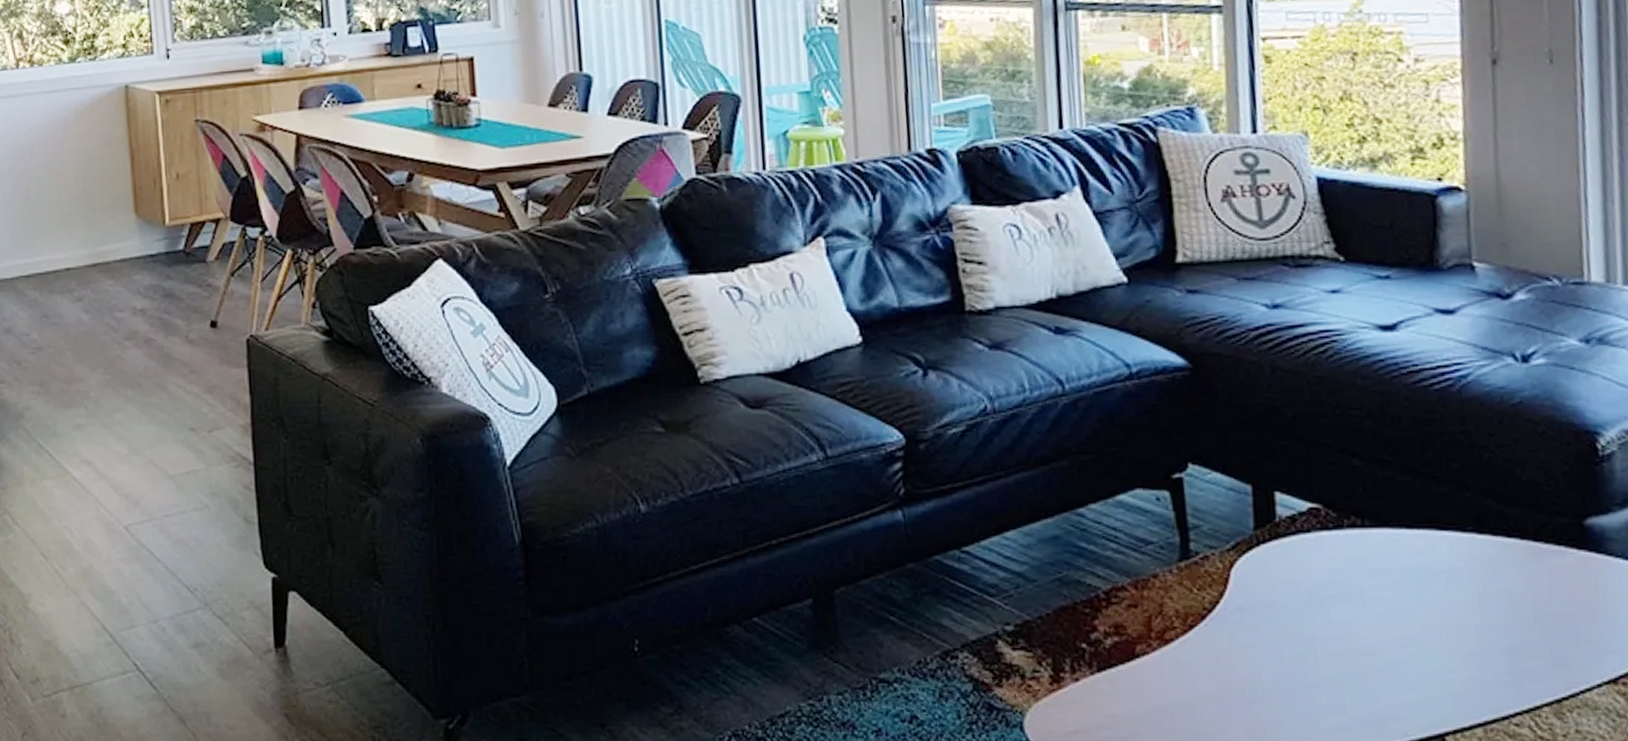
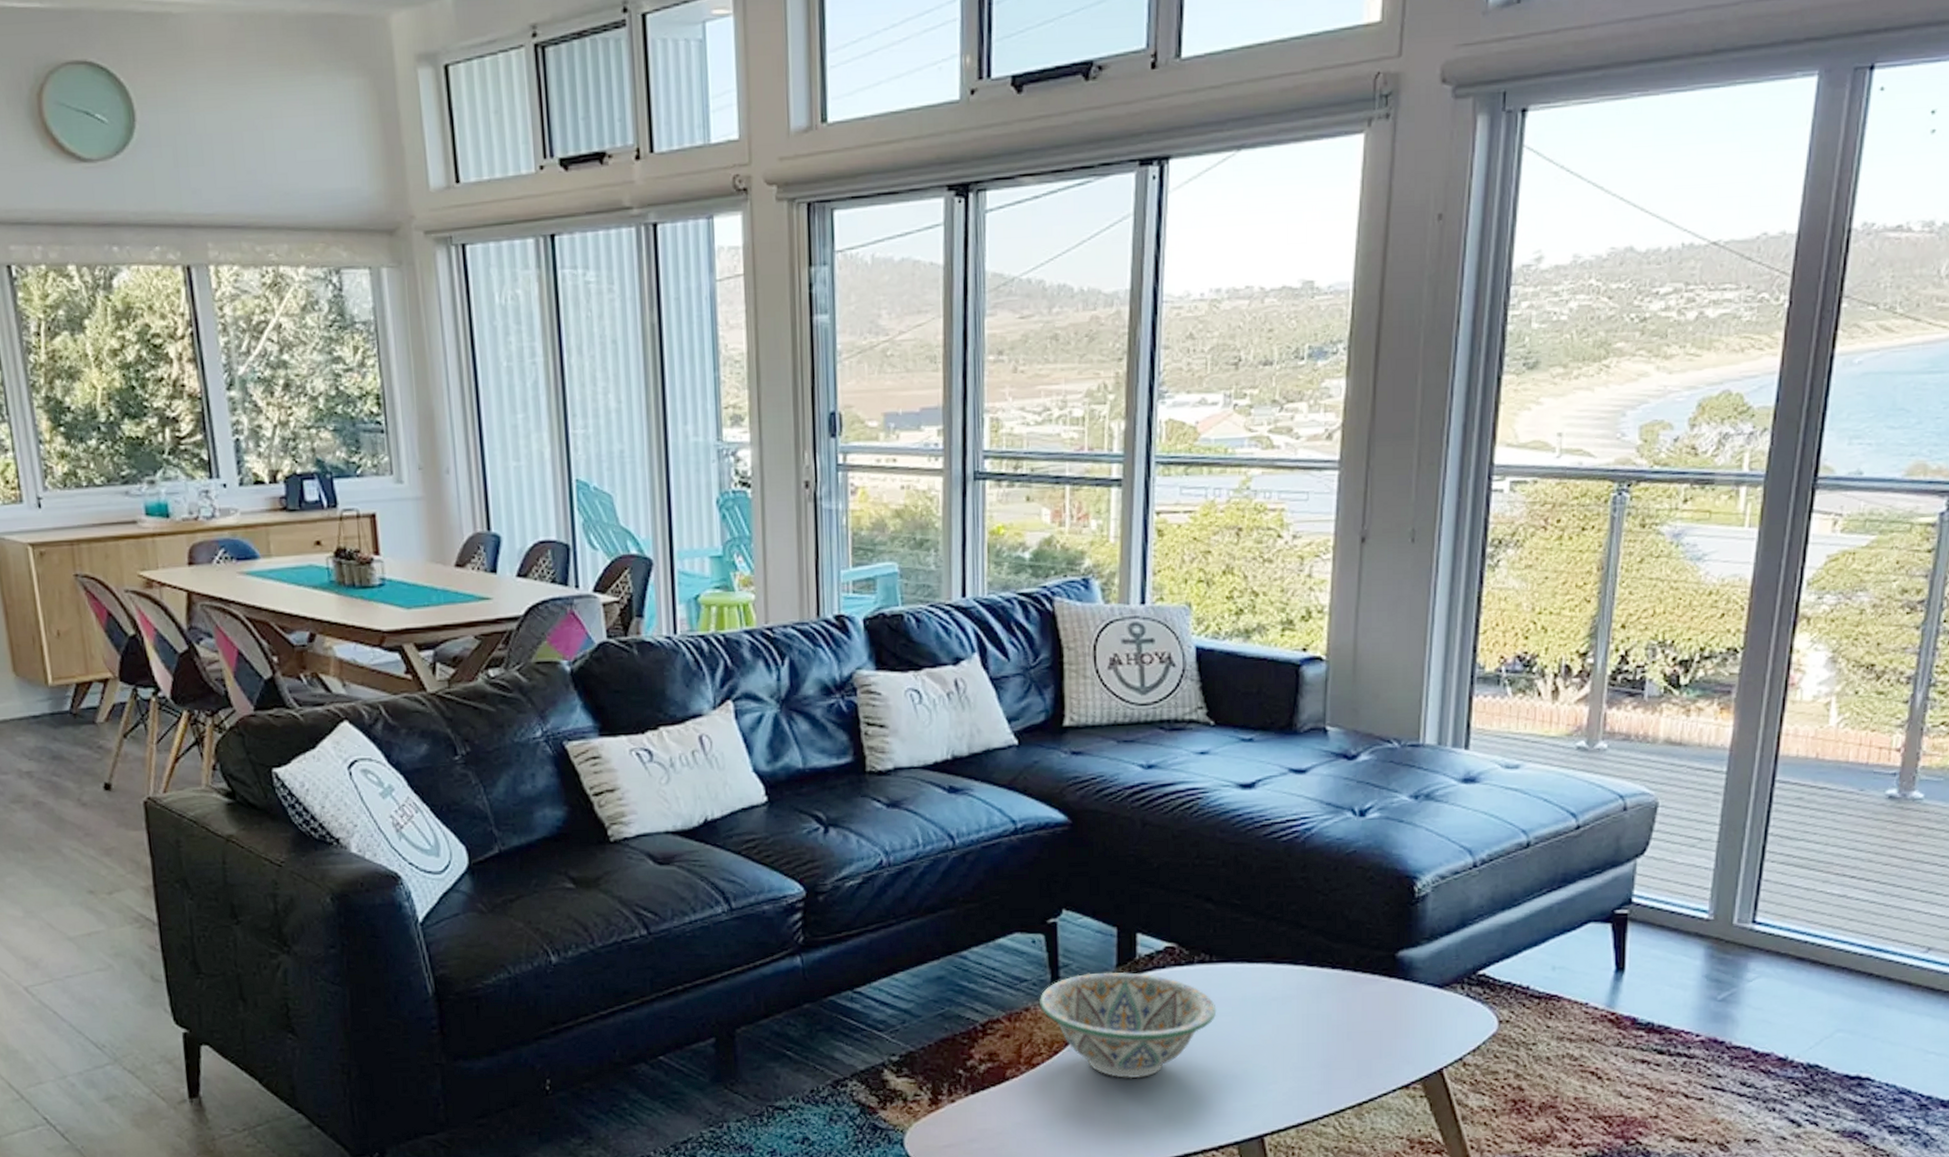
decorative bowl: none [1167,535,1375,661] -> present [1038,971,1217,1079]

